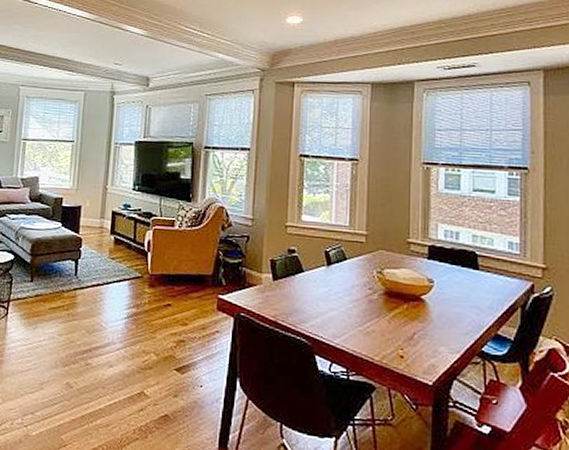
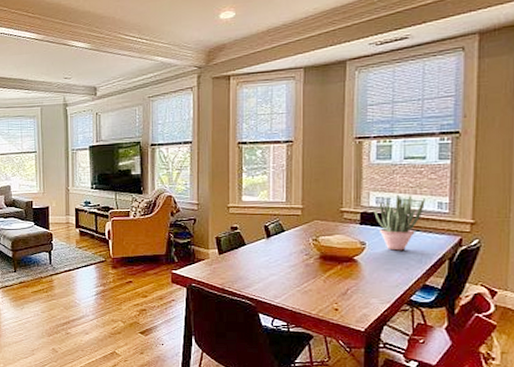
potted plant: none [443,228,495,293] -> present [374,194,425,251]

